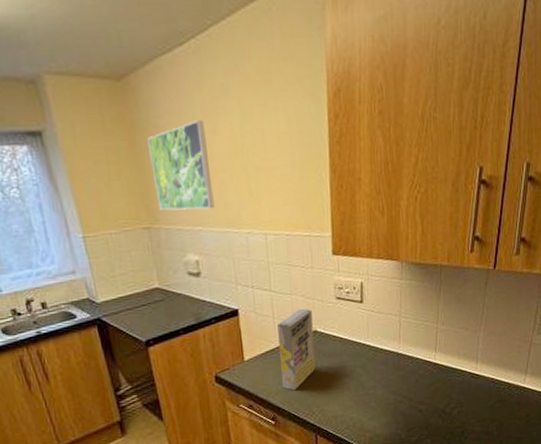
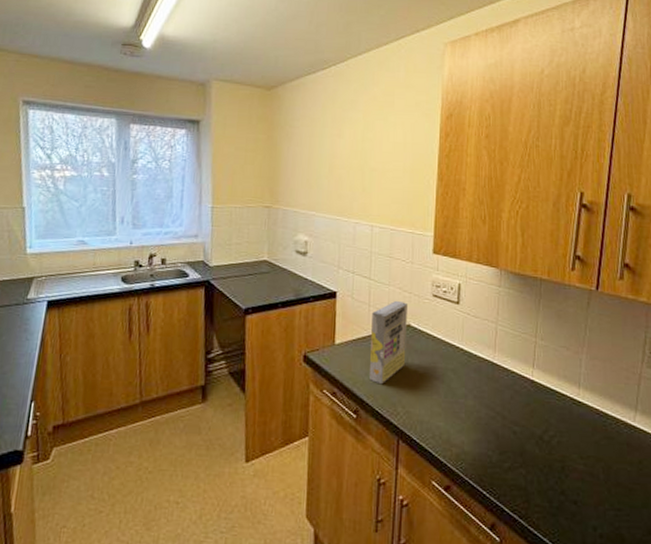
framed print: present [148,120,215,211] -> none [281,125,332,198]

